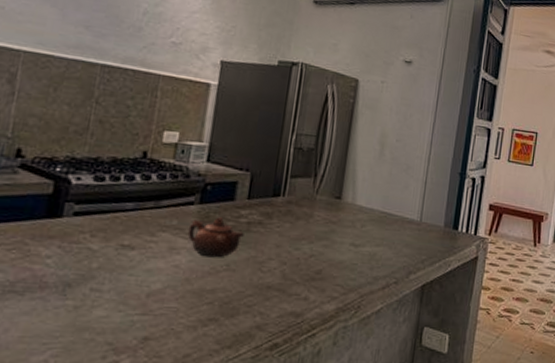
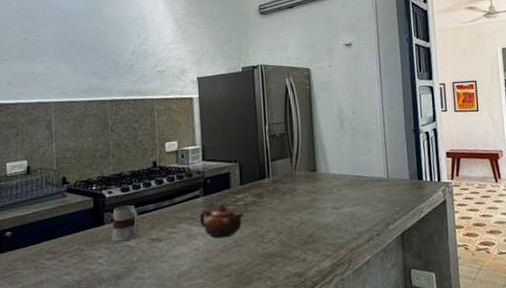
mug: none [68,198,111,242] -> present [111,205,139,242]

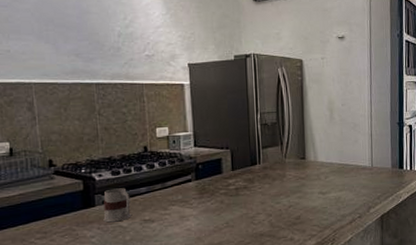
teapot: present [199,204,244,238] -> none [191,188,235,220]

